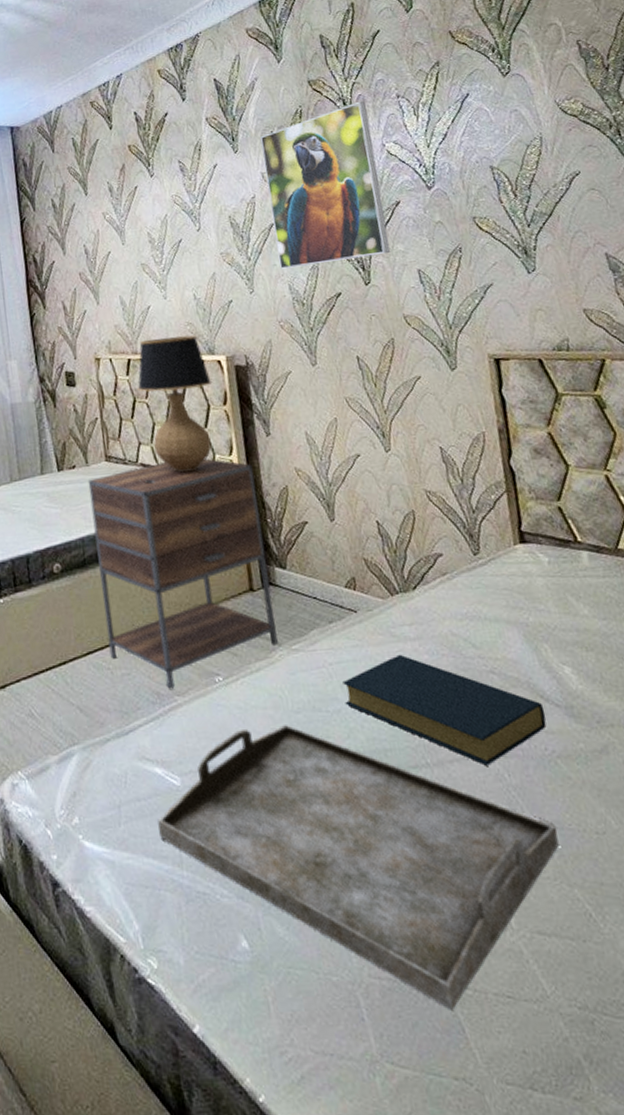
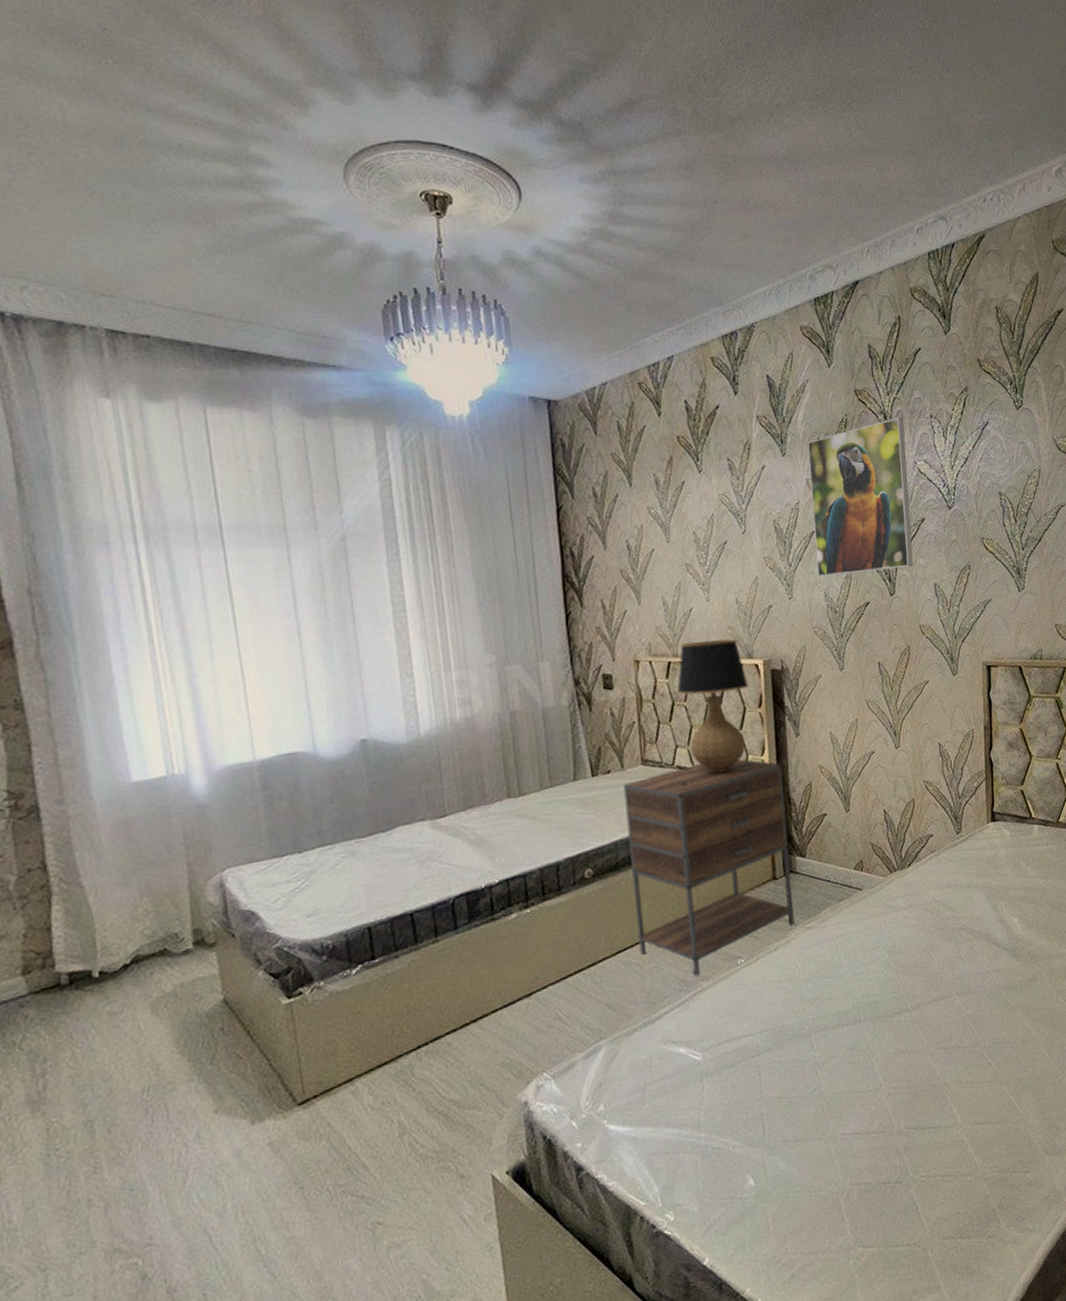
serving tray: present [157,725,559,1010] -> none [679,993,996,1196]
hardback book: present [342,654,547,766] -> none [846,922,997,1004]

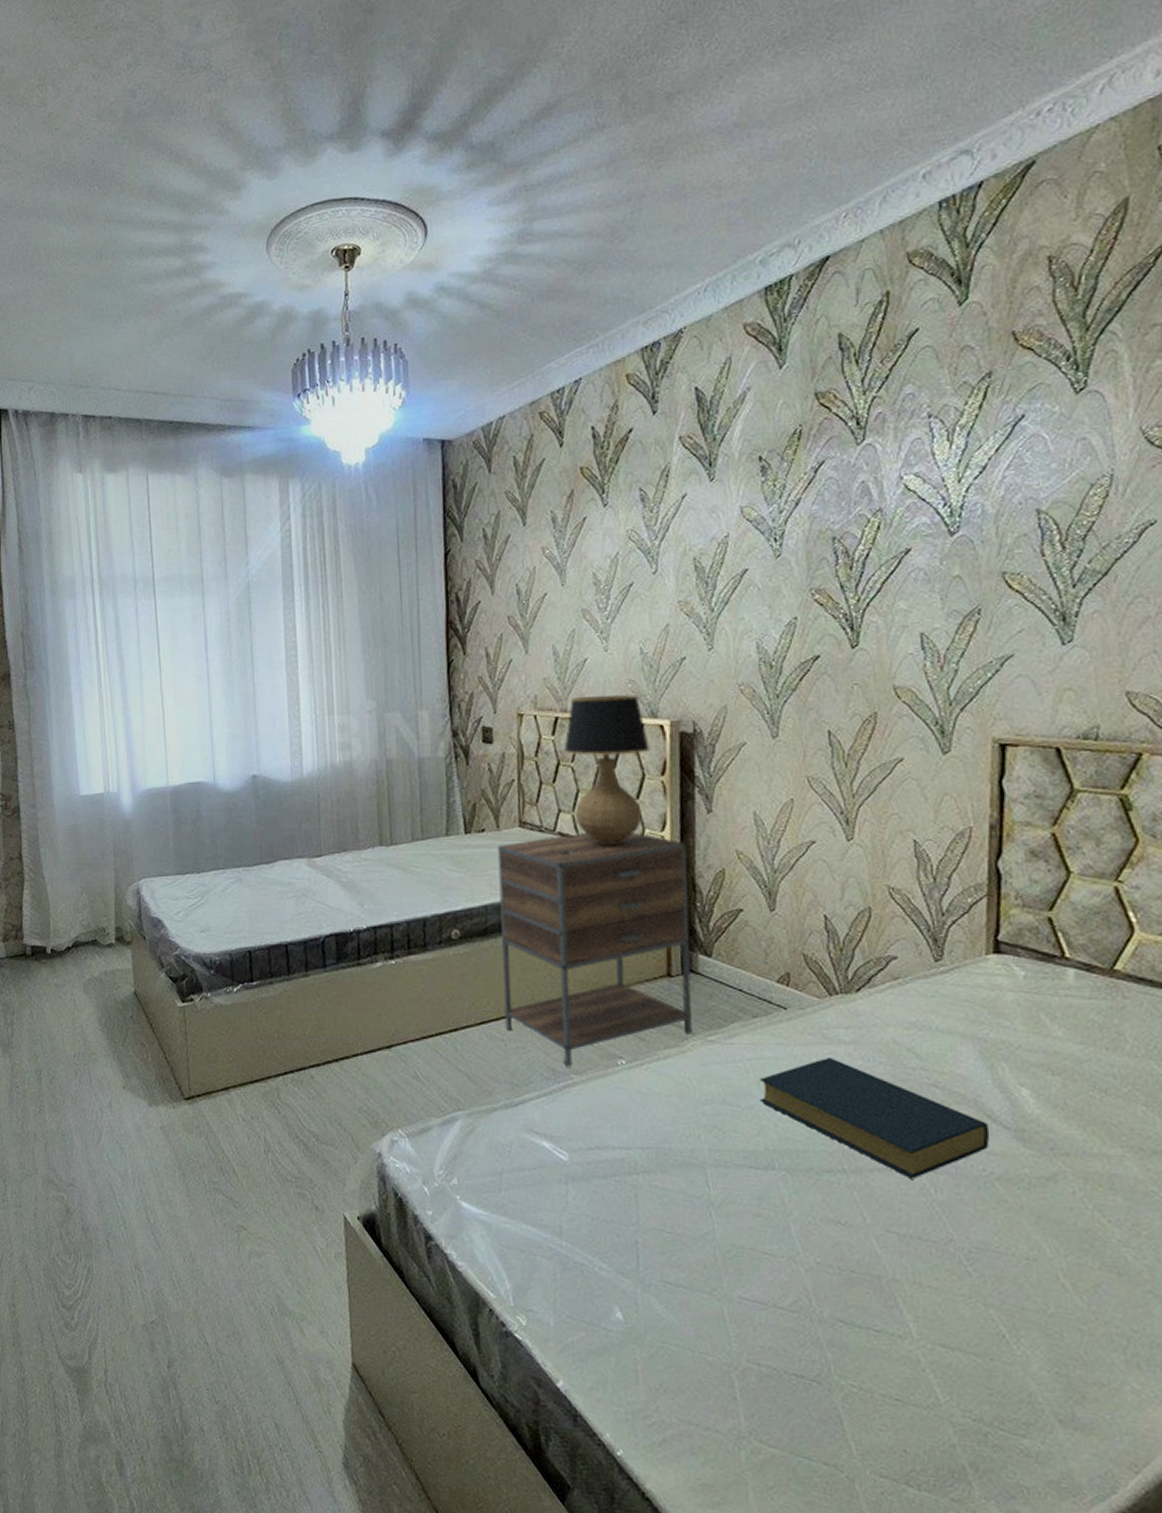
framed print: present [807,417,914,577] -> none [744,420,890,624]
hardback book: none [846,922,997,1004] -> present [759,1057,990,1179]

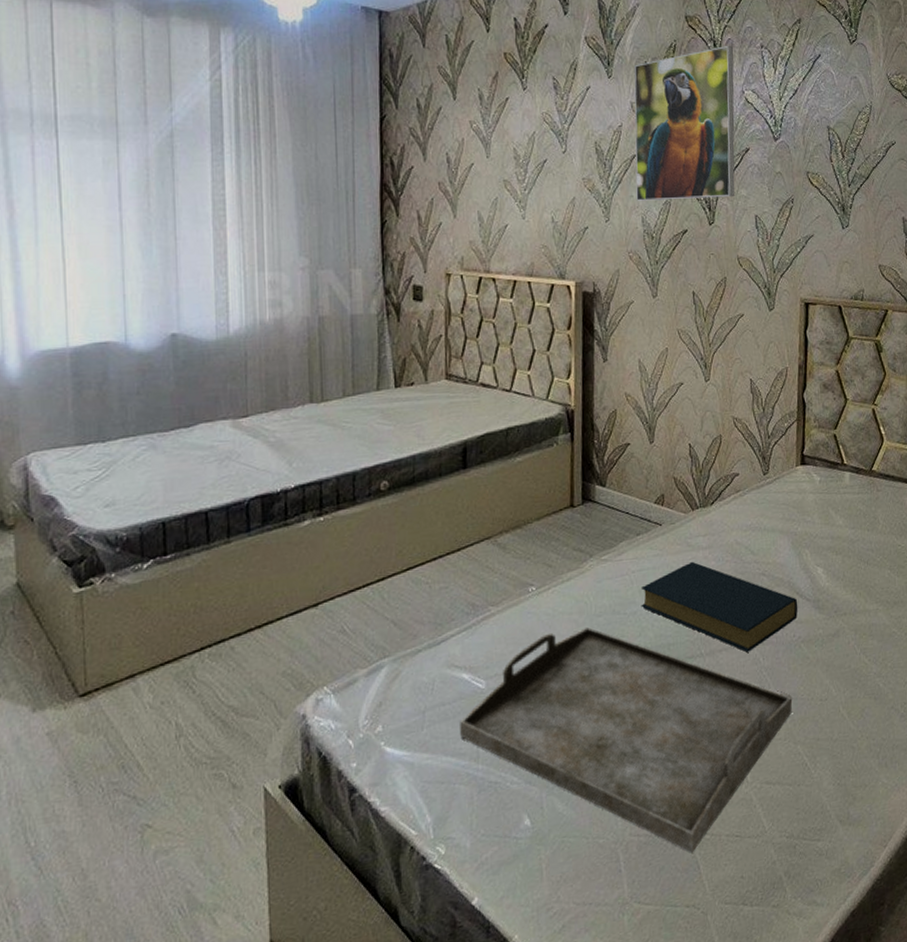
nightstand: present [497,832,692,1067] -> none [425,380,590,600]
table lamp: present [527,694,651,854] -> none [453,258,560,403]
serving tray: none [540,1113,982,1403] -> present [460,627,793,853]
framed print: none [744,420,890,624] -> present [634,45,735,201]

